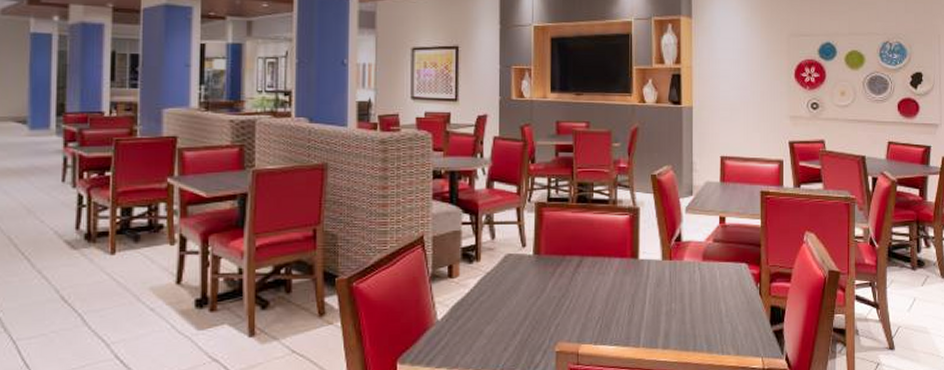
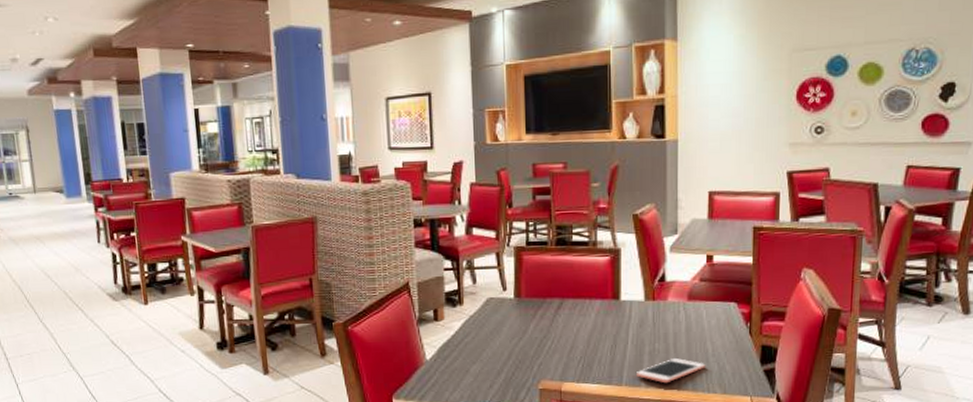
cell phone: none [654,319,720,345] -> present [637,358,706,384]

